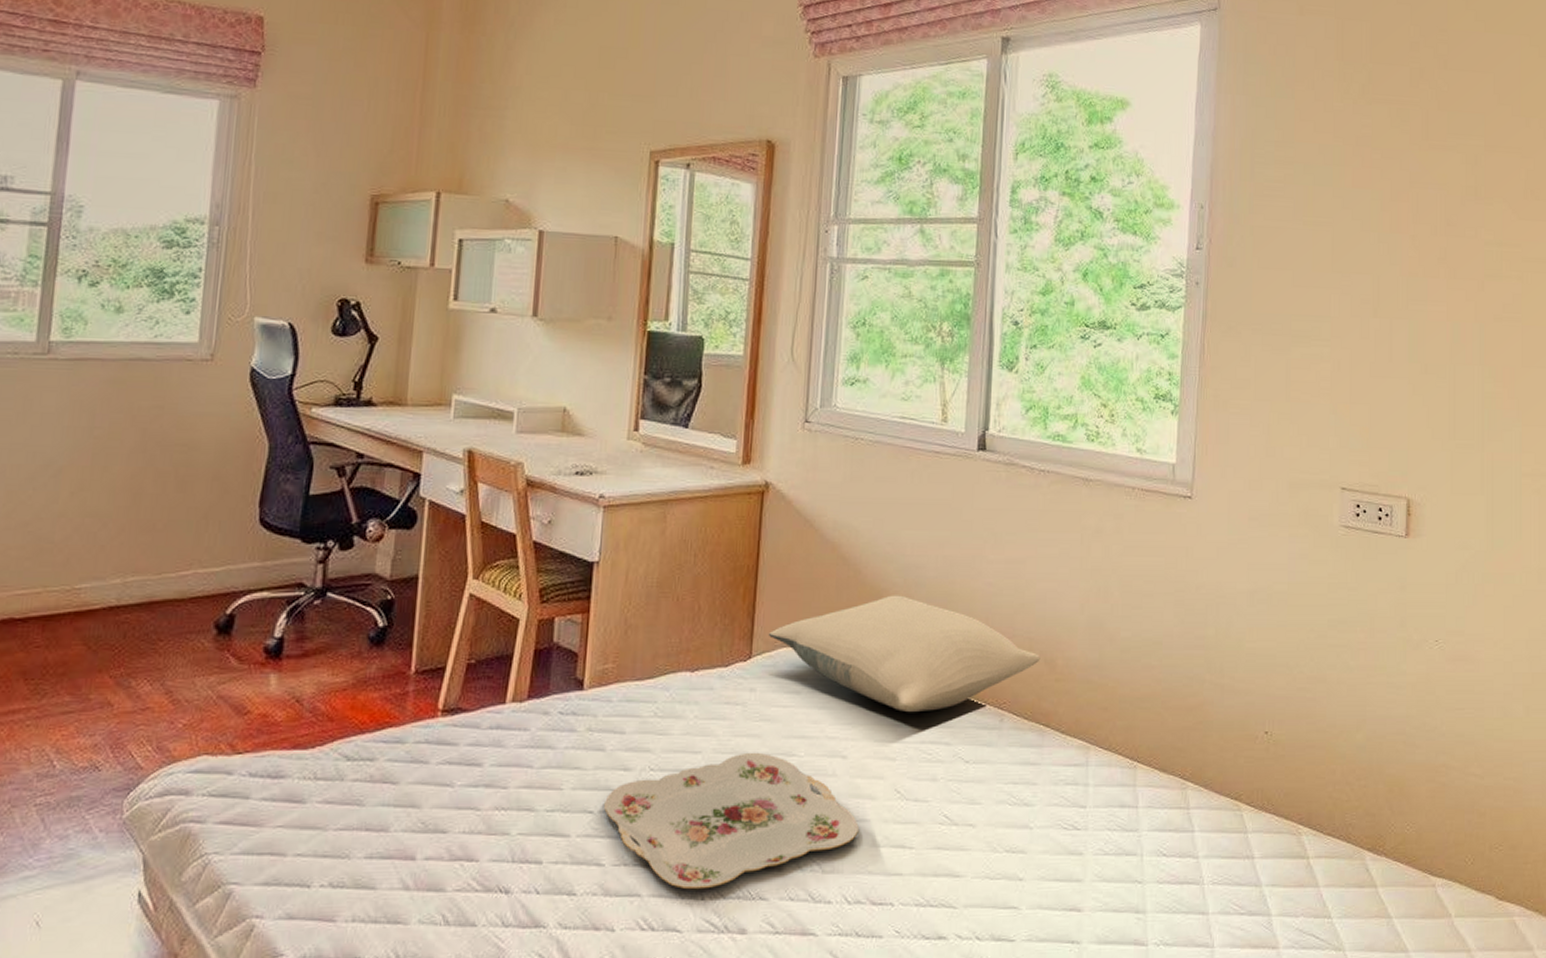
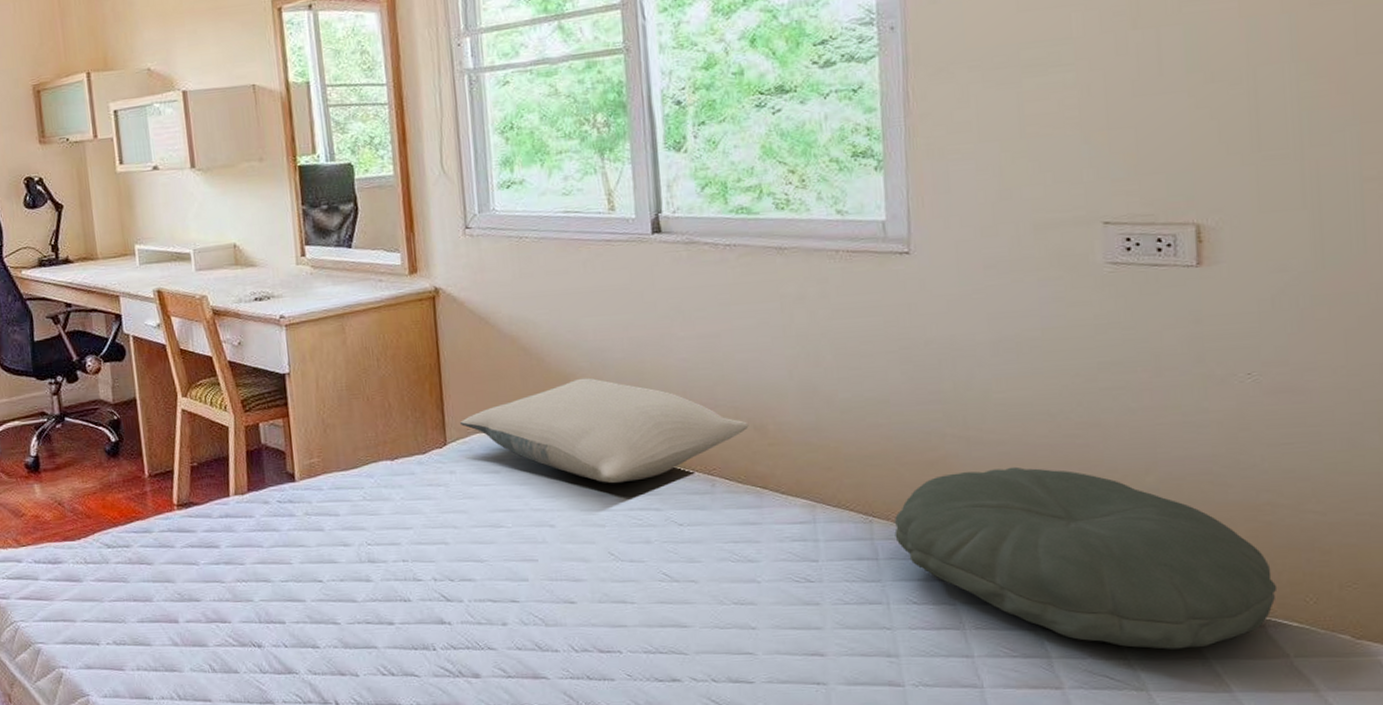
serving tray: present [604,752,859,890] -> none [331,525,577,642]
pillow: none [1154,717,1446,908] -> present [894,466,1278,649]

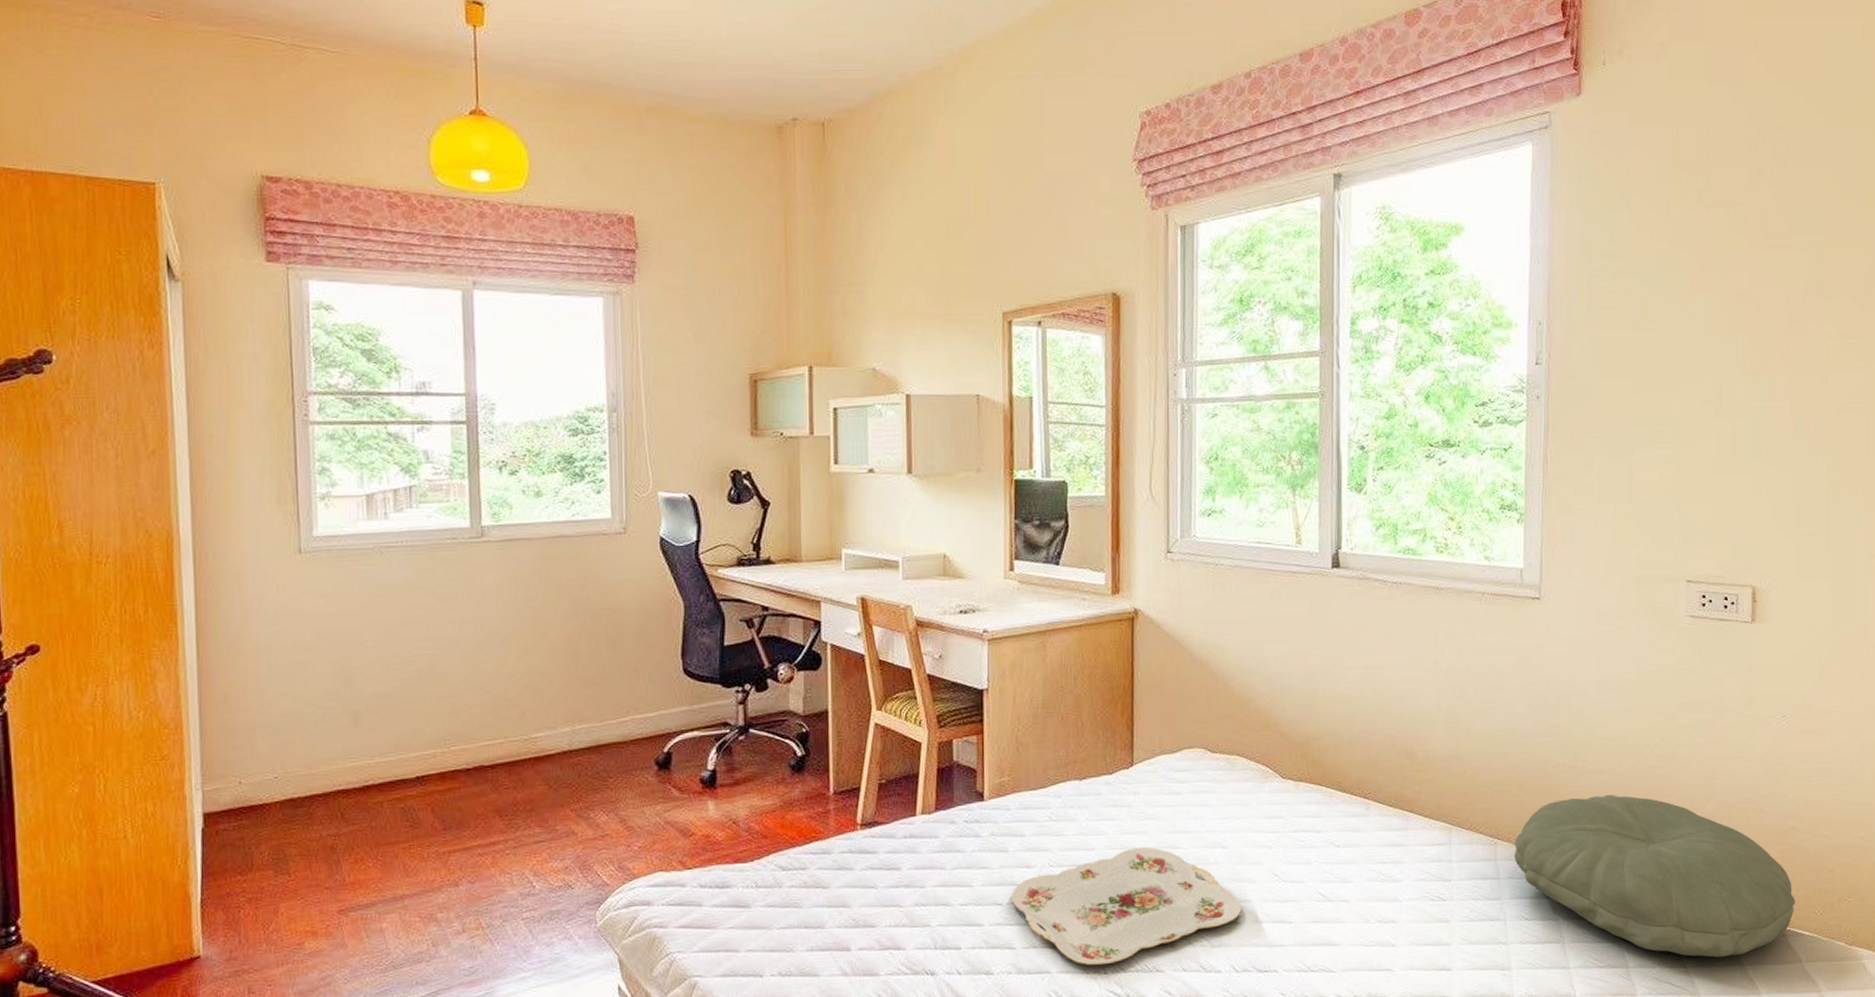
serving tray: none [331,525,577,642] -> present [1011,846,1242,966]
pillow: present [459,377,749,483] -> none [1147,703,1402,805]

